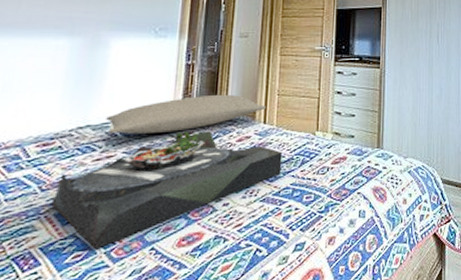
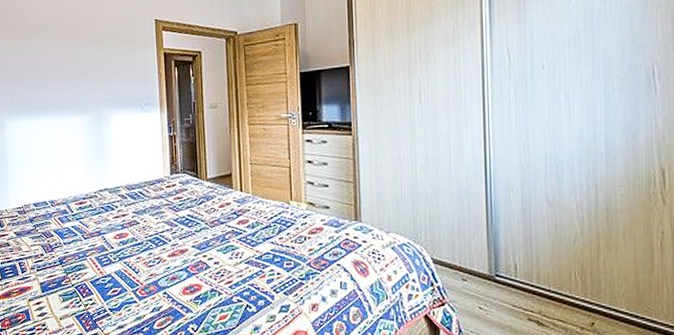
serving tray: present [51,131,283,250] -> none [92,196,261,288]
pillow: present [106,94,266,134] -> none [117,163,241,197]

